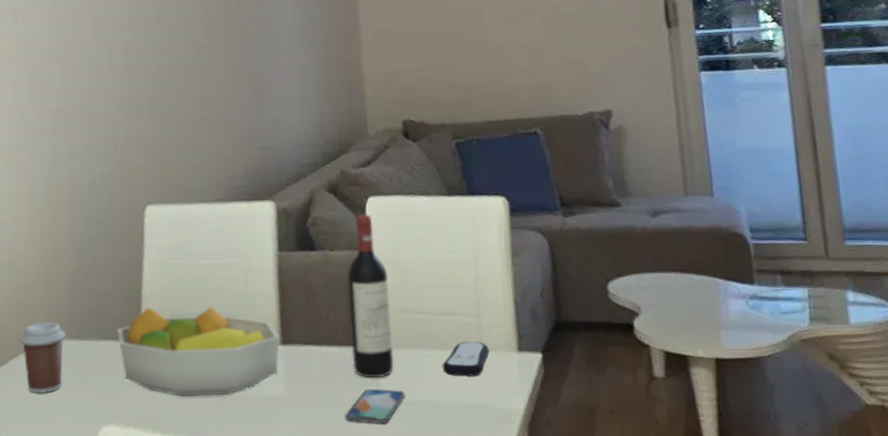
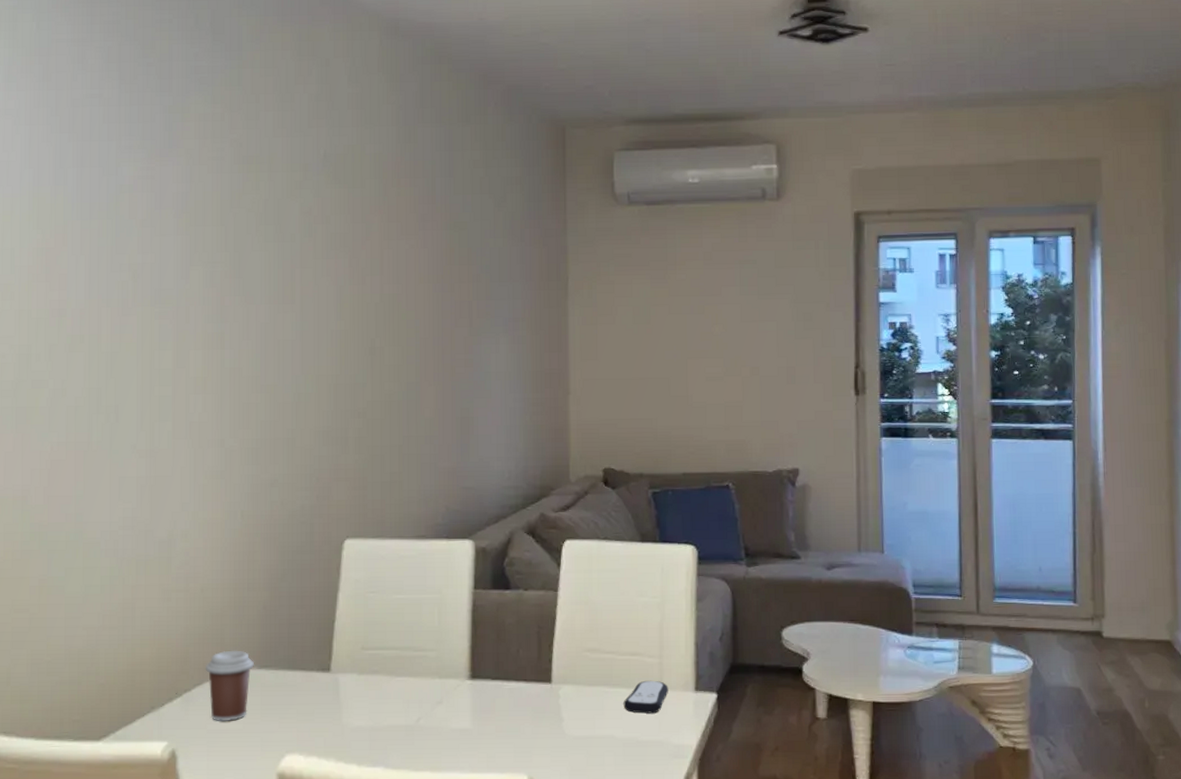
fruit bowl: present [118,306,280,397] -> none [308,639,470,727]
smartphone: present [345,388,405,424] -> none [527,723,586,756]
wine bottle: present [347,214,394,378] -> none [538,556,579,713]

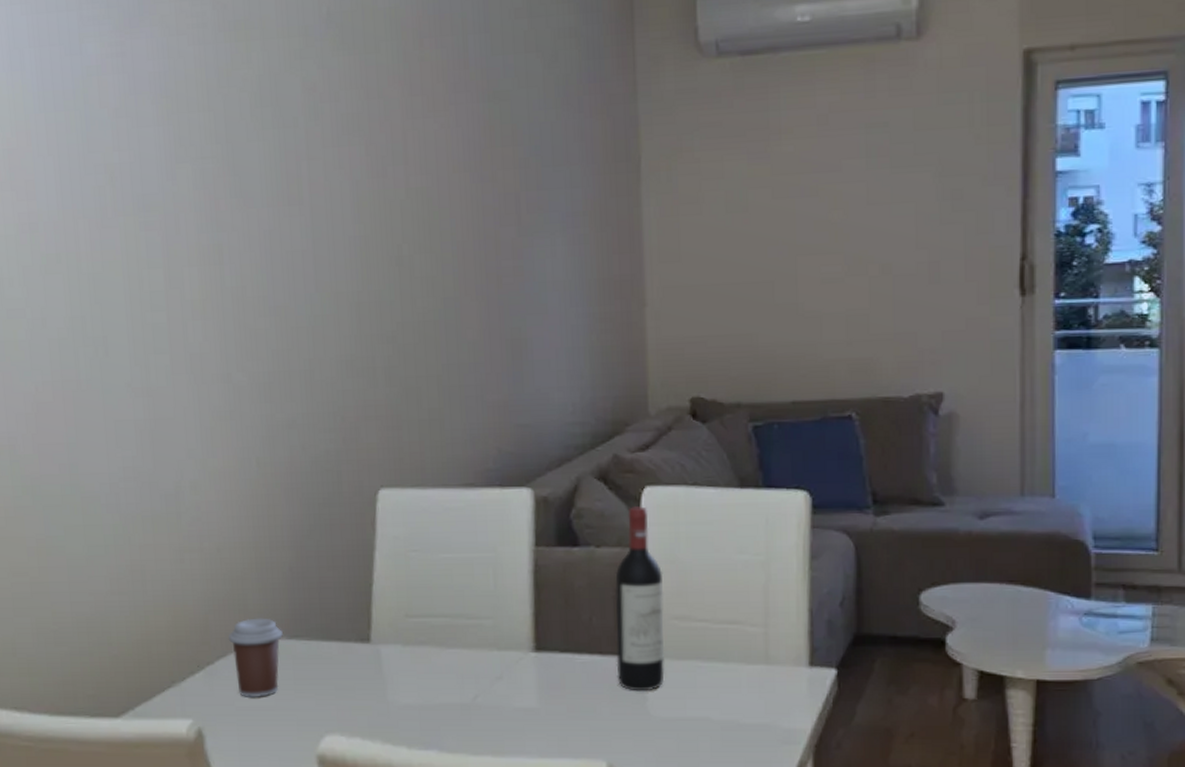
wine bottle: none [538,556,579,713] -> present [615,506,665,691]
remote control: present [623,680,668,714] -> none [720,653,776,692]

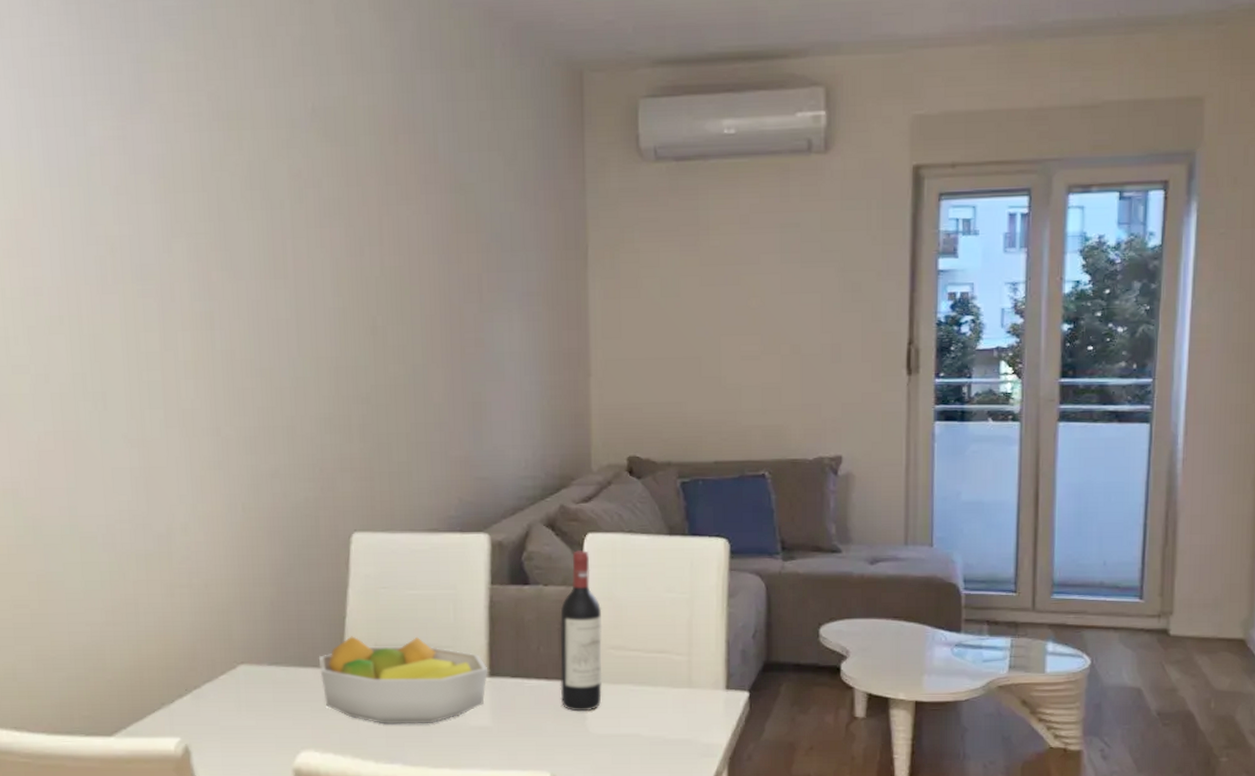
coffee cup: present [228,618,284,698] -> none [213,646,265,719]
fruit bowl: none [344,606,534,706] -> present [319,636,488,724]

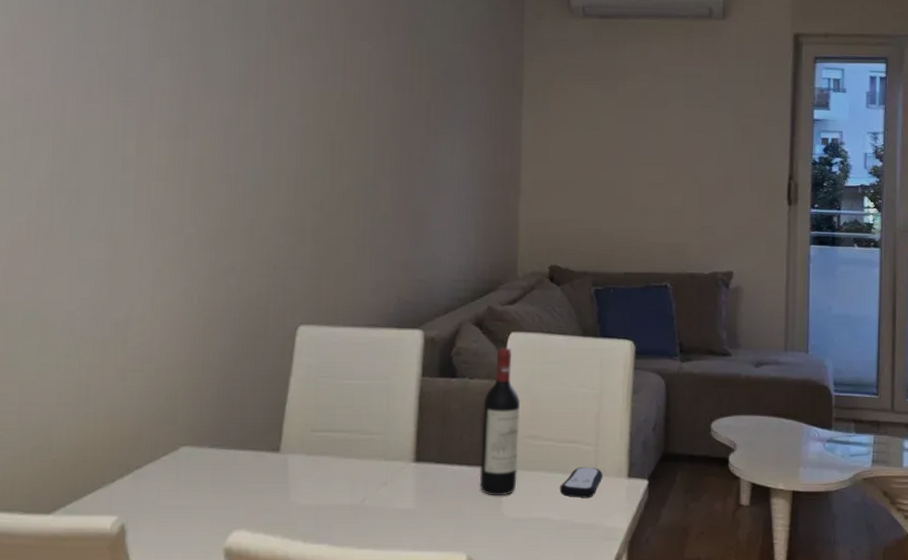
fruit bowl: present [319,636,488,724] -> none [258,421,415,506]
remote control: none [650,678,697,712] -> present [560,466,603,498]

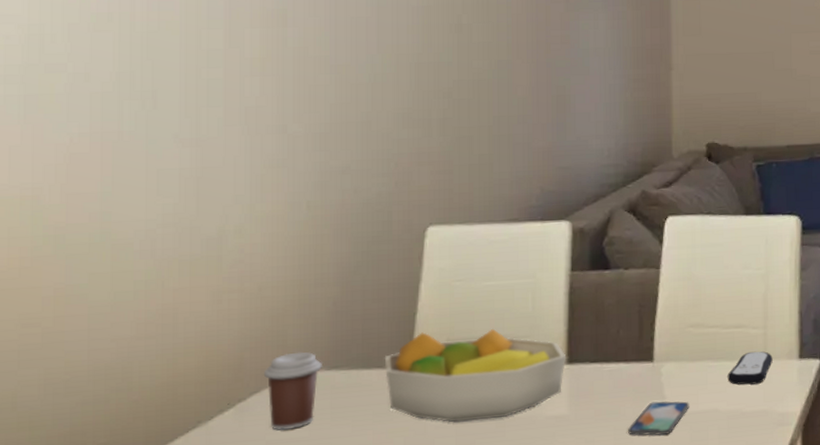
coffee cup: none [157,429,207,498] -> present [263,352,323,431]
fruit bowl: none [258,421,415,506] -> present [385,328,567,423]
smartphone: none [467,505,524,537] -> present [628,401,689,435]
wine bottle: present [479,348,521,496] -> none [639,233,682,391]

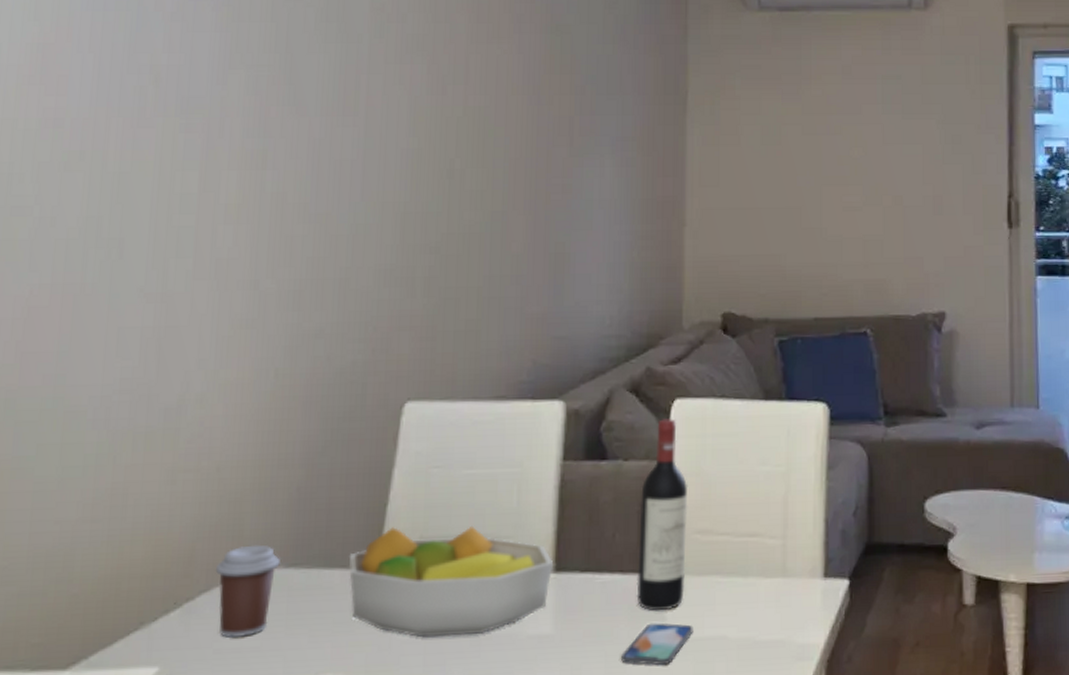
wine bottle: none [639,233,682,391] -> present [636,419,688,611]
remote control: present [727,351,773,385] -> none [739,566,793,608]

